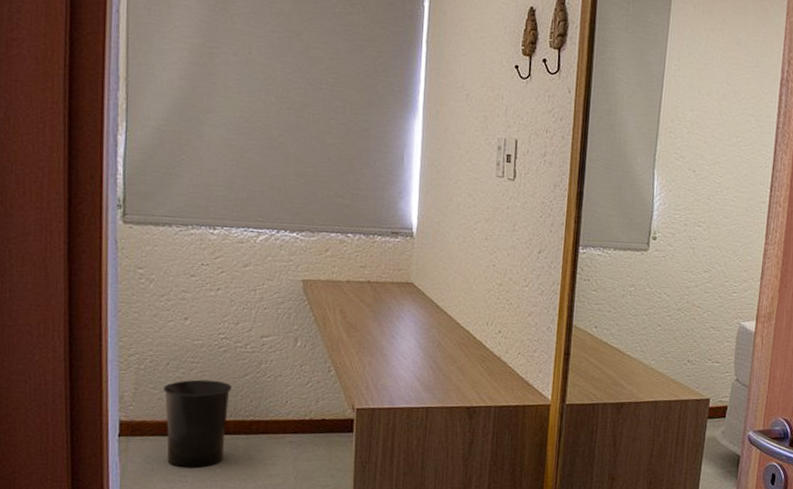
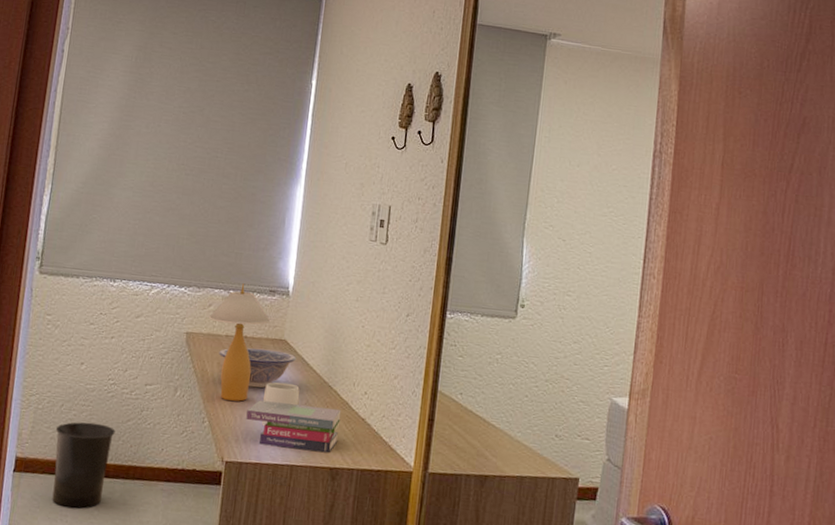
table lamp: none [326,226,397,349] -> present [208,283,272,402]
decorative bowl: none [340,292,426,333] -> present [219,348,297,388]
books: none [375,345,476,393] -> present [246,400,342,453]
mug: none [392,326,431,372] -> present [261,382,300,427]

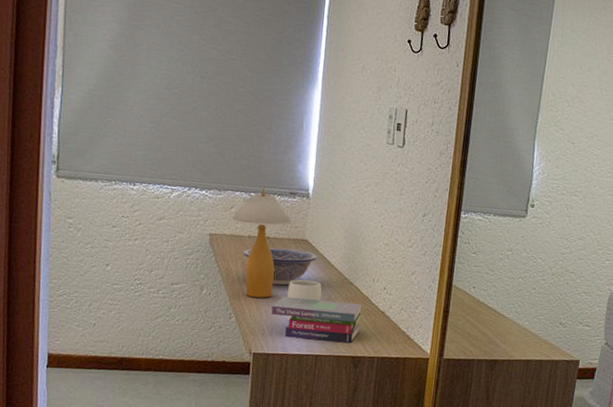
waste bin: present [52,422,116,509] -> none [85,320,145,399]

